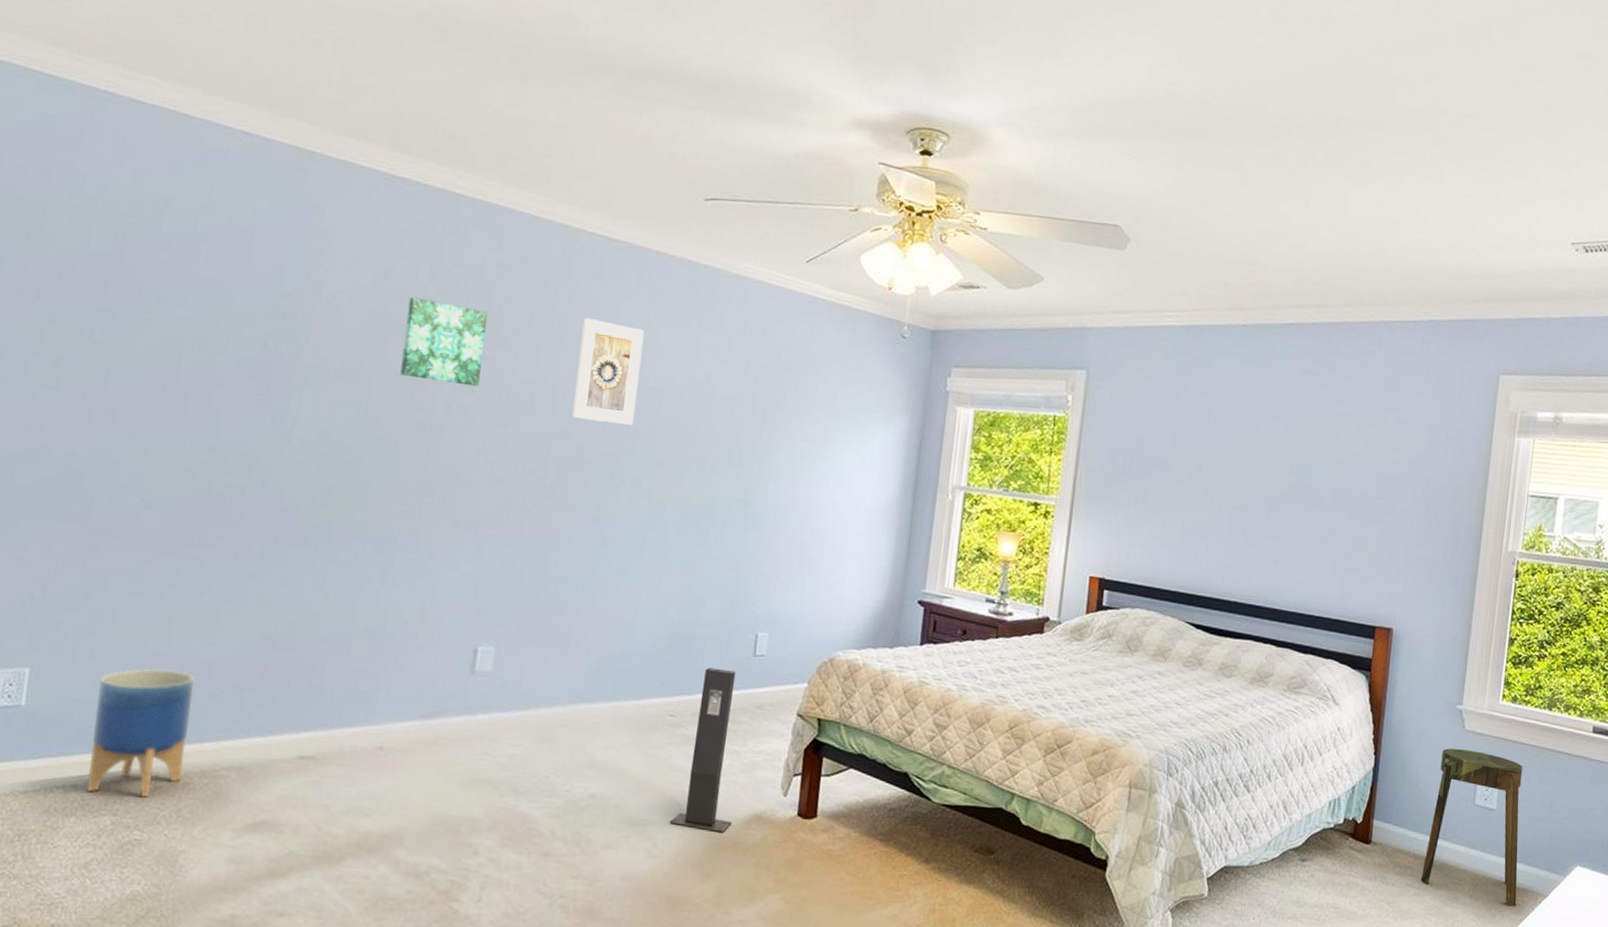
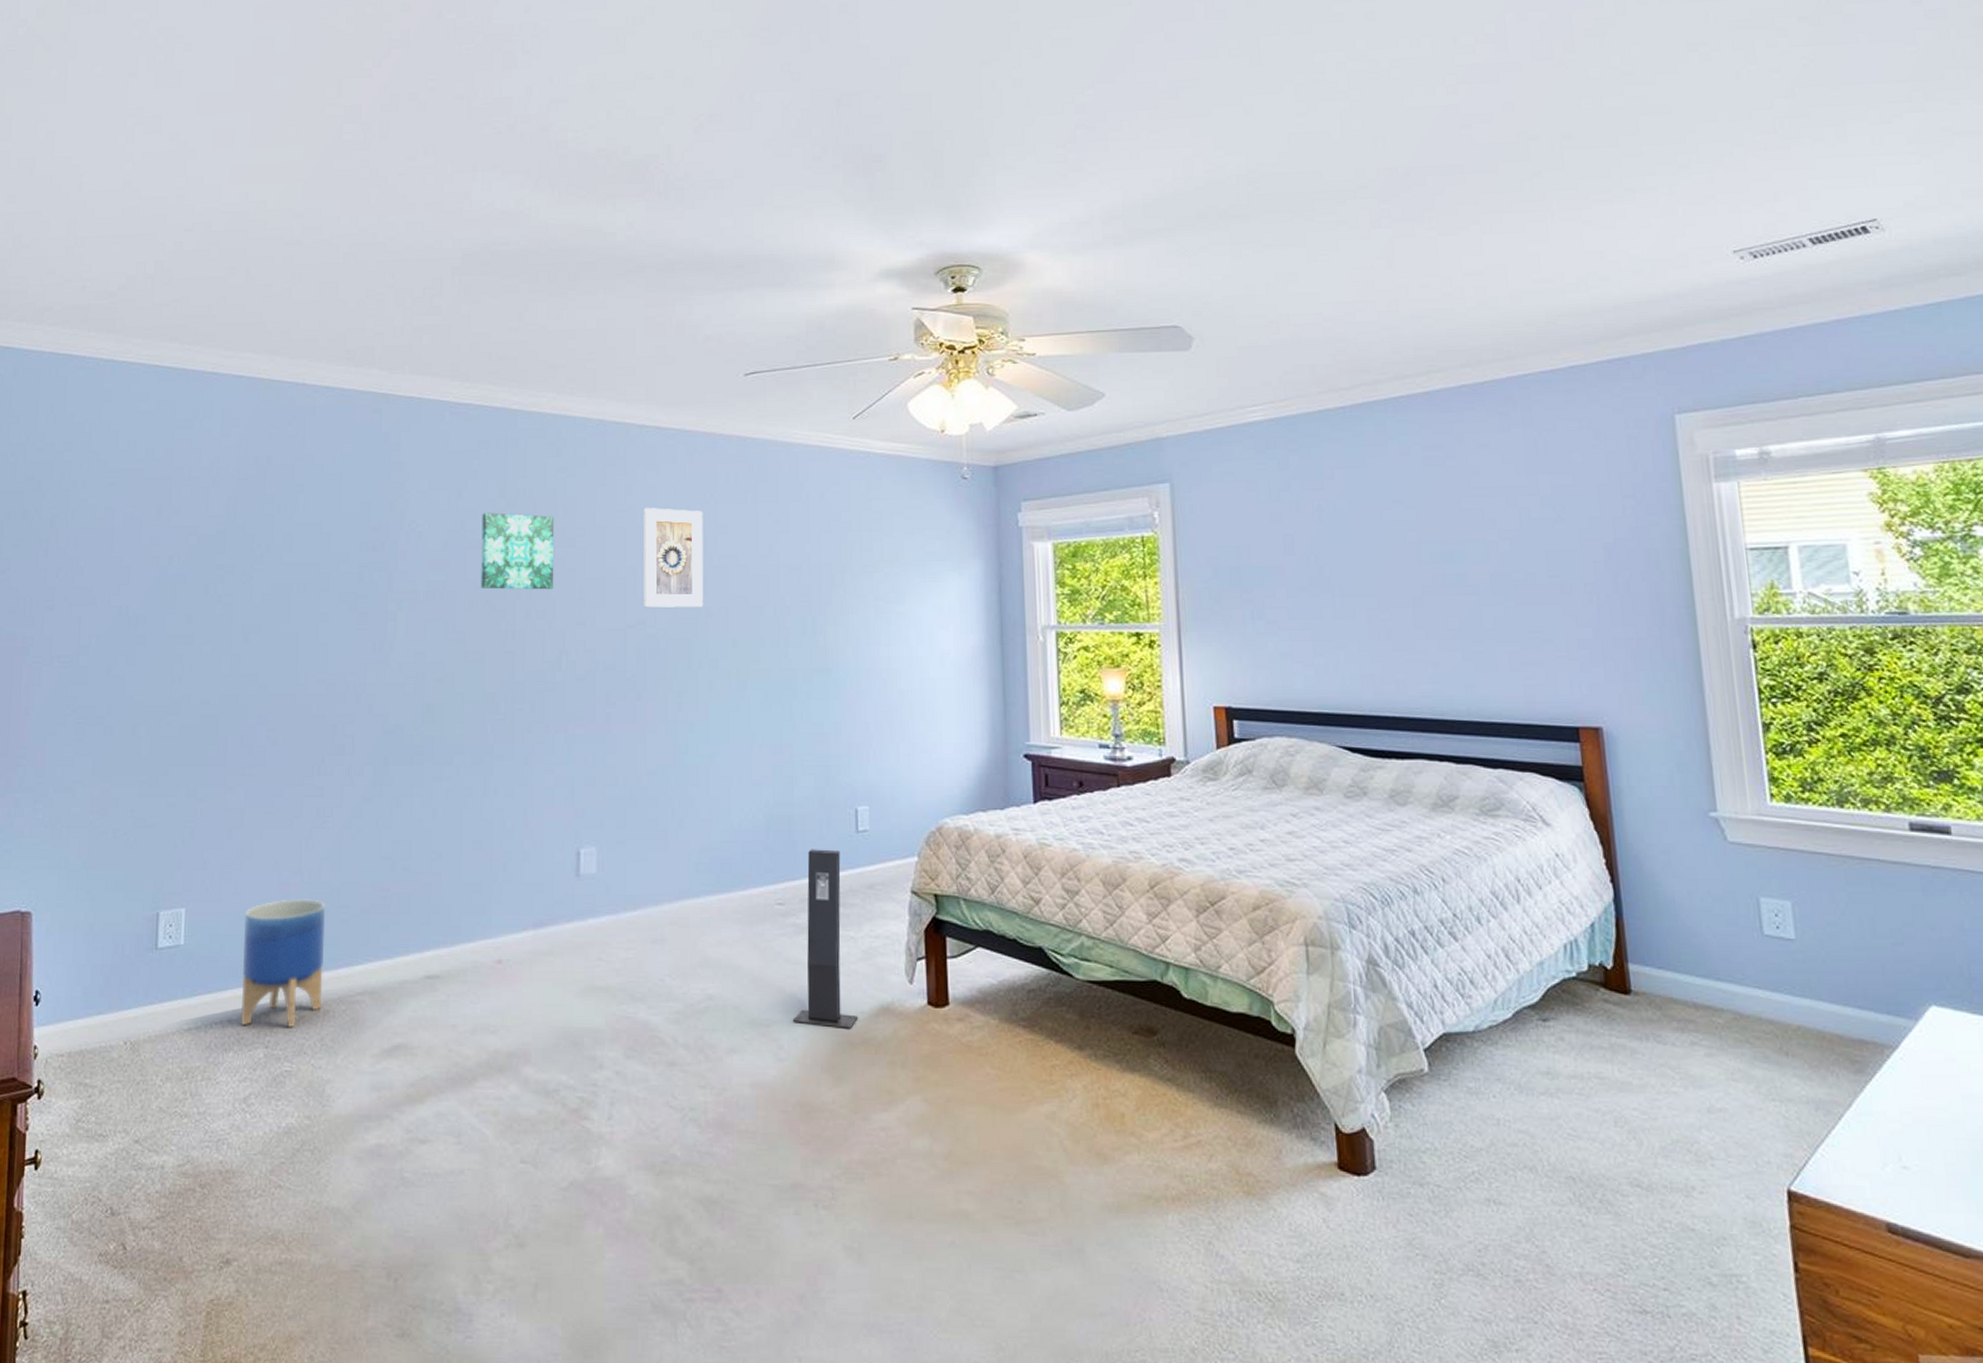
stool: present [1420,748,1523,907] -> none [1702,867,1855,1064]

